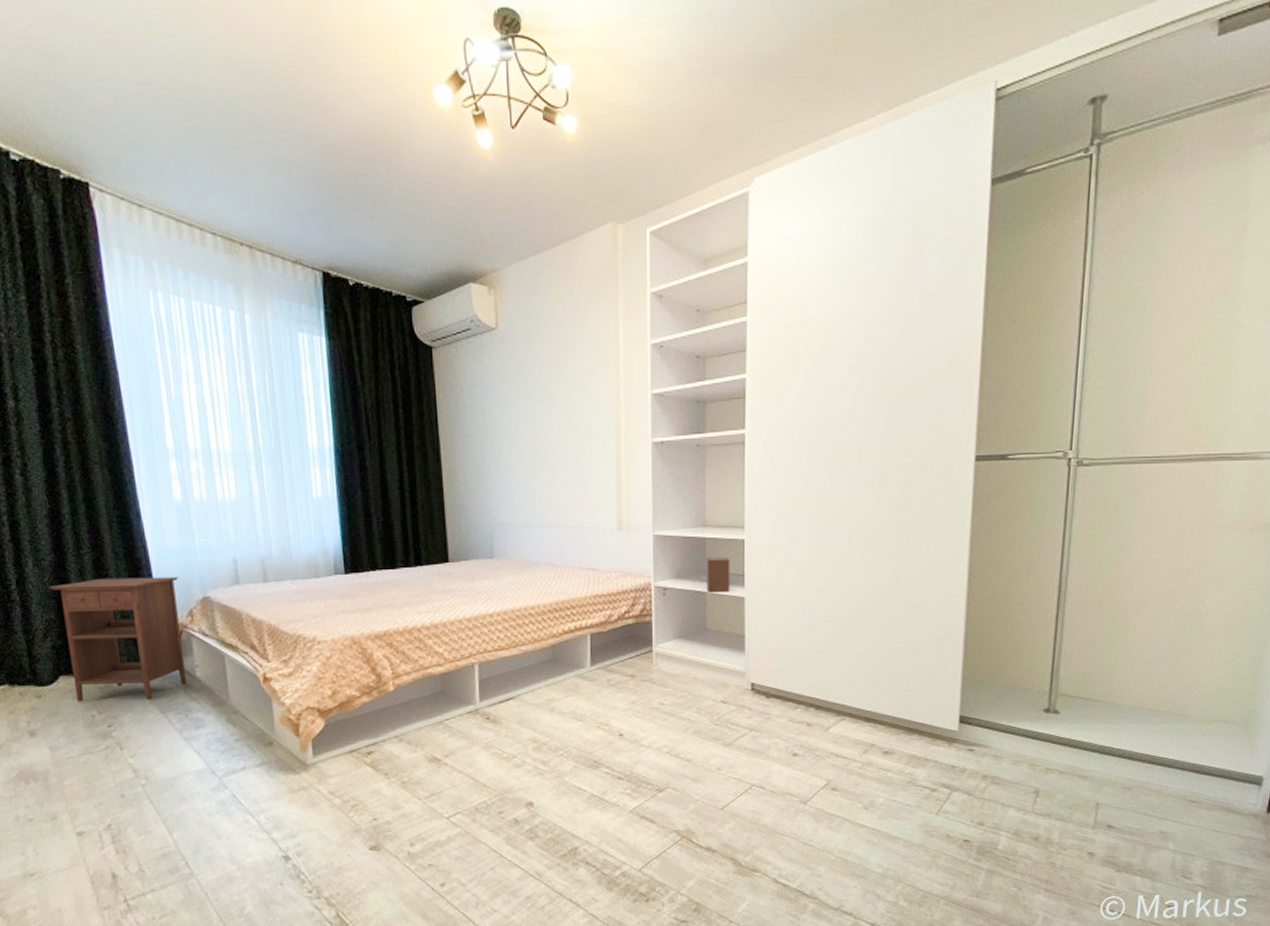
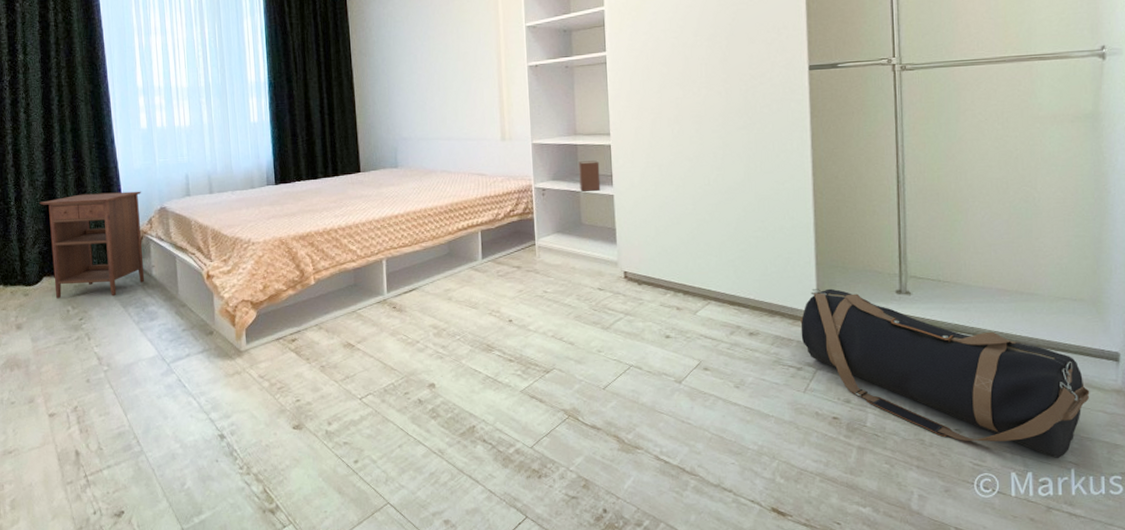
duffel bag: none [939,705,1228,882] -> present [800,288,1090,459]

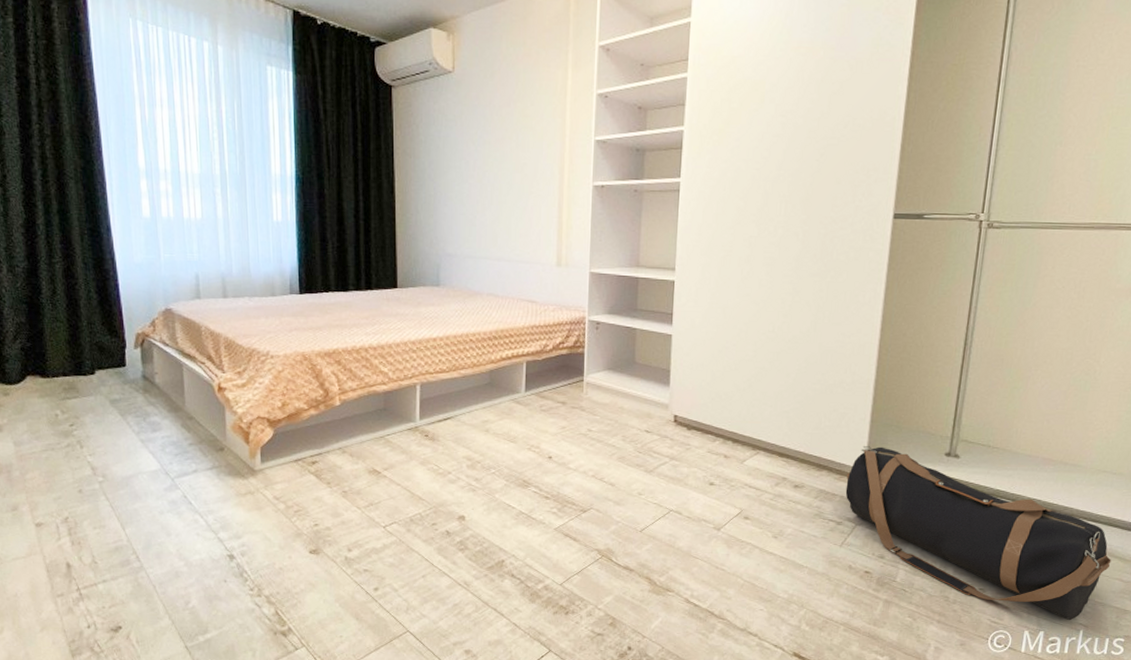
nightstand: present [39,191,145,299] -> none [20,286,147,403]
books: present [578,160,601,191] -> none [637,296,660,329]

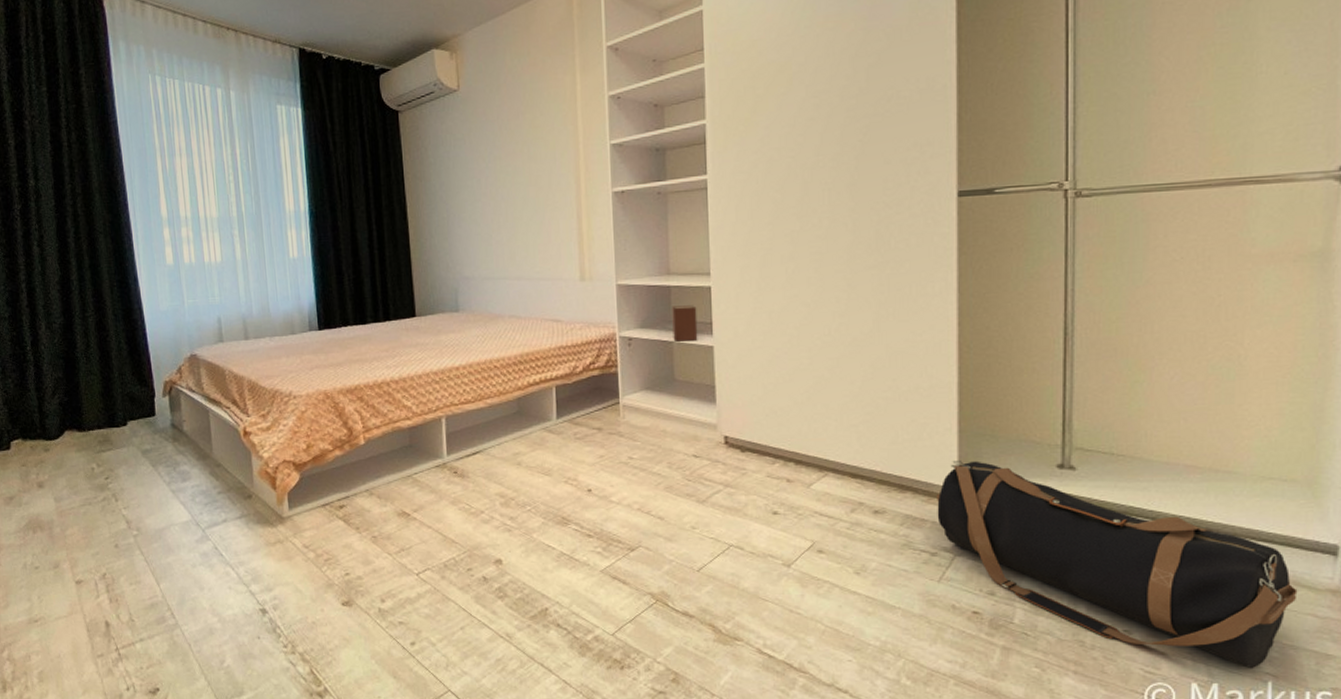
books: none [637,296,660,329] -> present [672,305,698,342]

